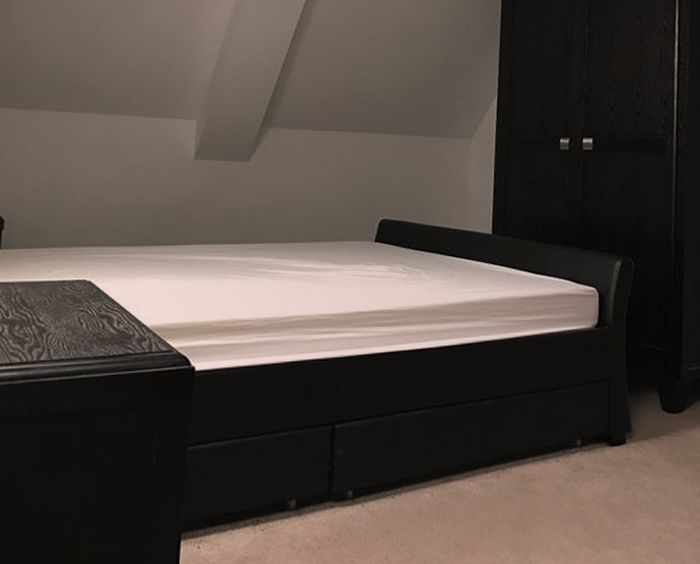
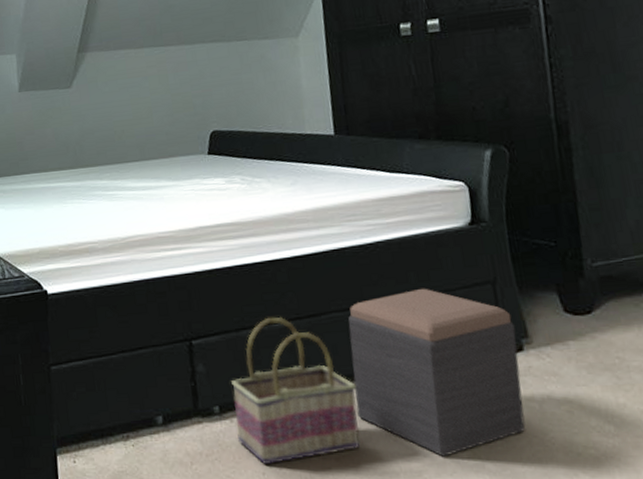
basket: none [367,404,481,550] -> present [231,316,360,465]
footstool: none [479,383,622,541] -> present [348,288,526,457]

